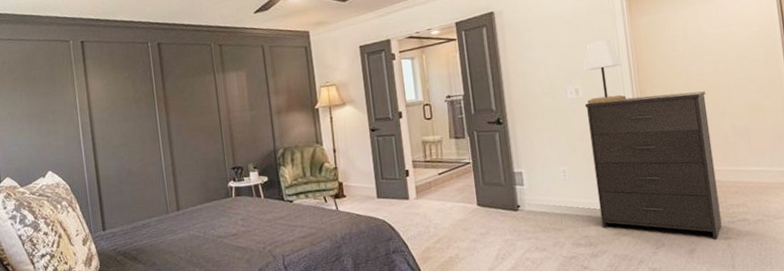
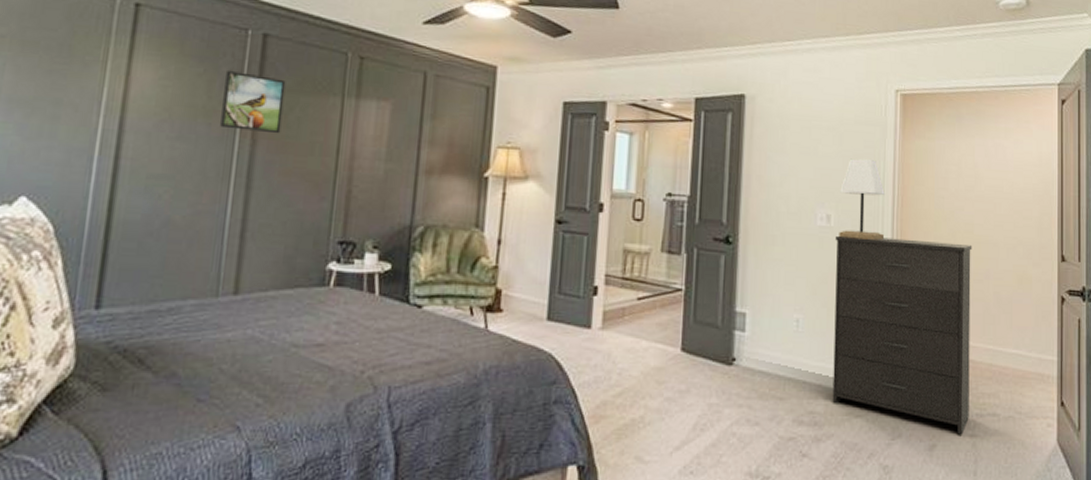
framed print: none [142,70,182,109] -> present [220,69,286,134]

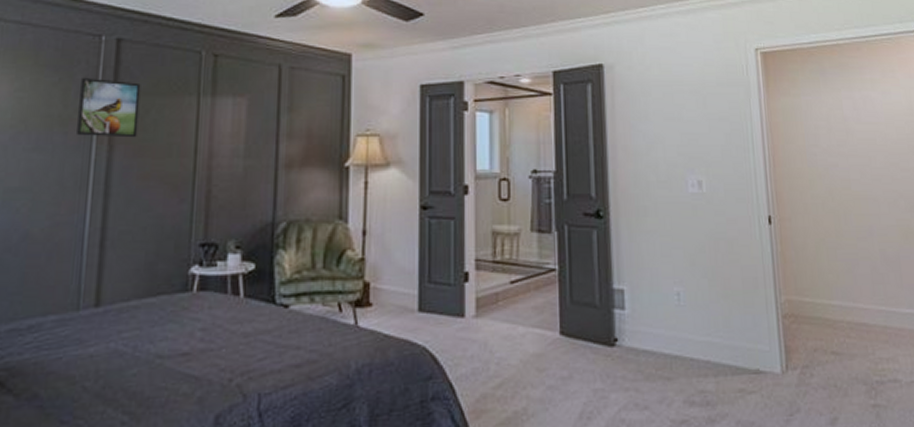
dresser: present [832,235,972,435] -> none [708,200,869,405]
lamp: present [839,158,885,240] -> none [709,120,759,204]

